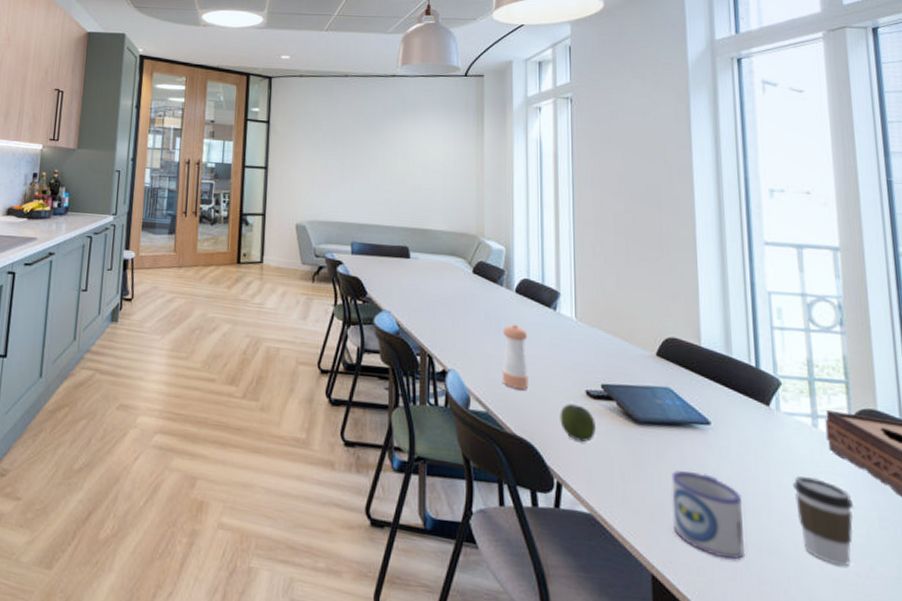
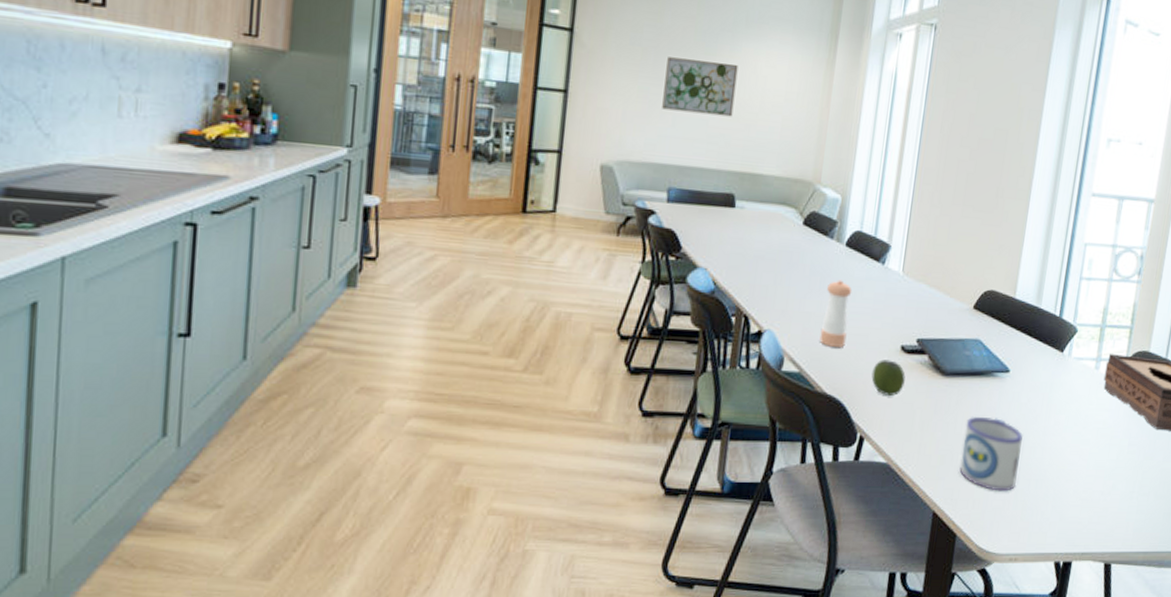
wall art: none [341,138,401,183] -> present [662,57,738,117]
coffee cup: present [793,476,854,567] -> none [1065,413,1112,488]

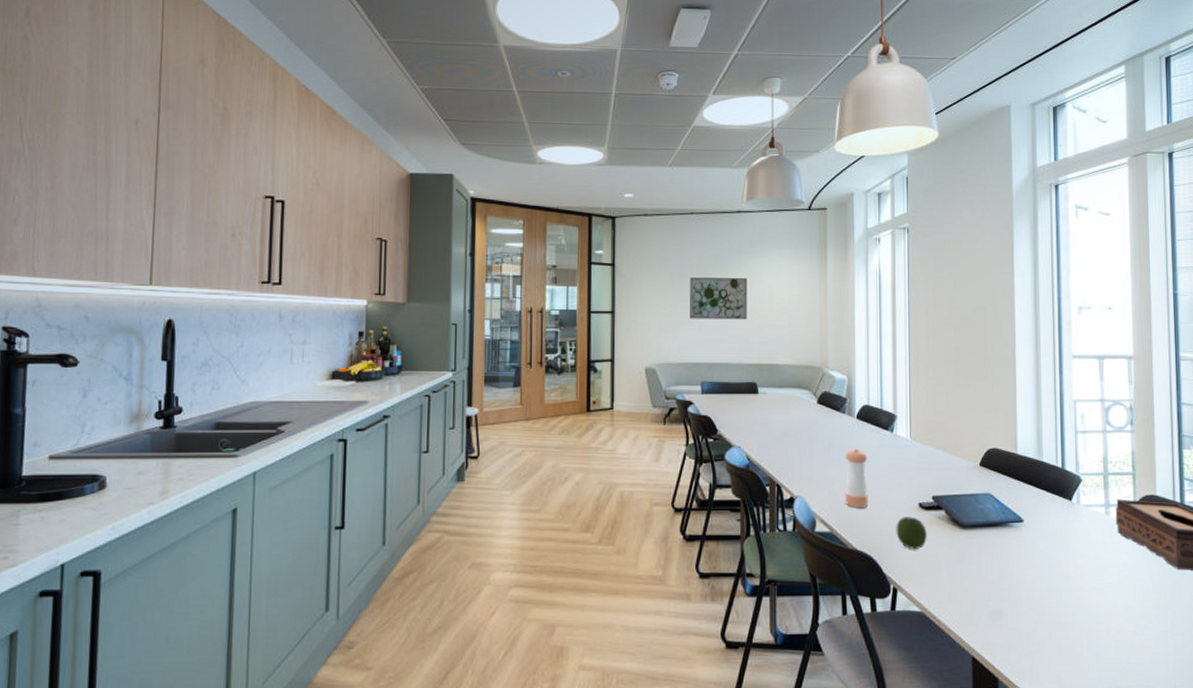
mug: present [959,417,1024,492] -> none [990,565,1049,635]

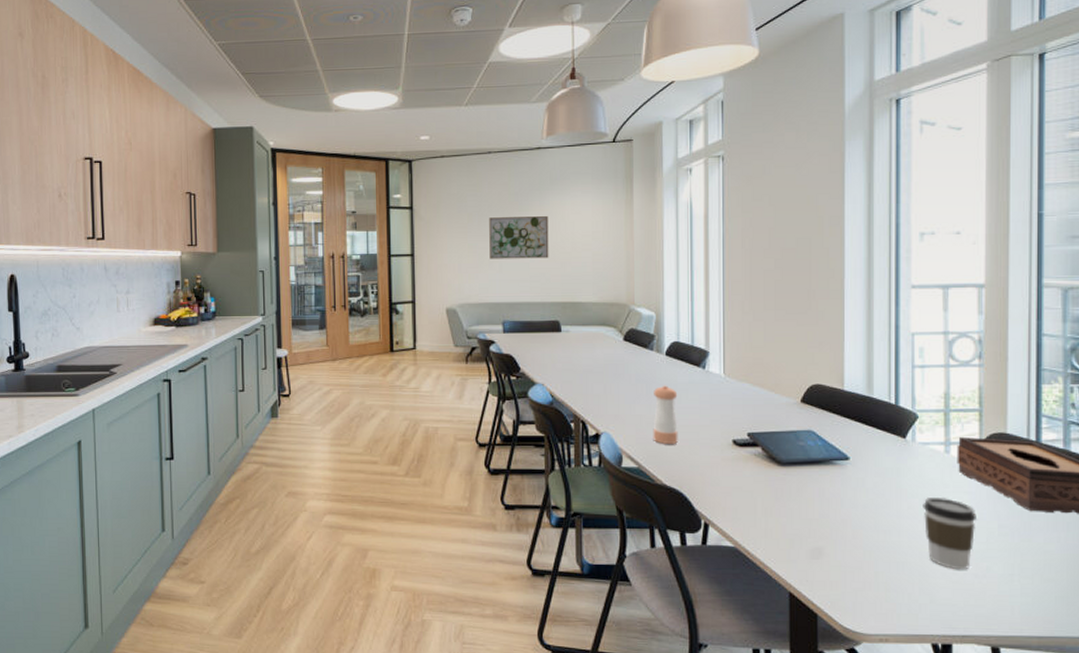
apple: present [896,517,927,549] -> none [708,453,741,485]
coffee cup: none [1088,557,1134,629] -> present [923,496,976,570]

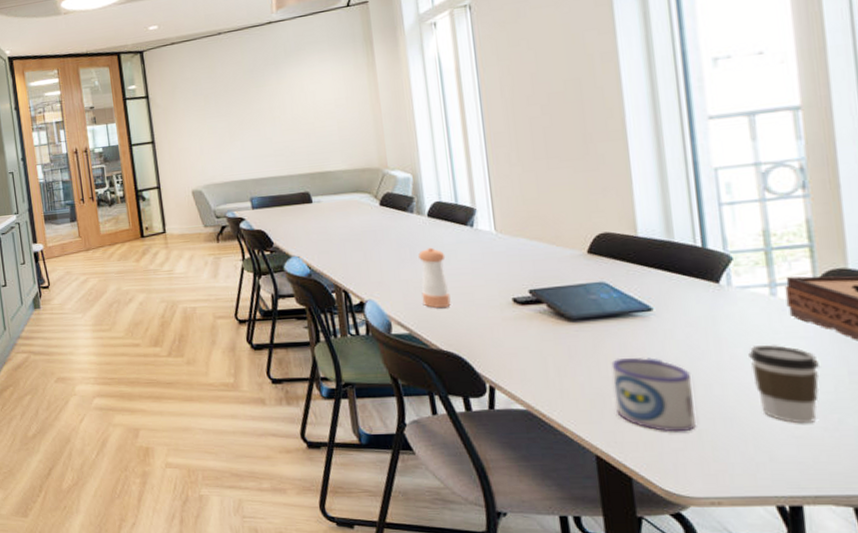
wall art: present [489,216,549,259] -> none [226,89,292,138]
mug: none [811,503,875,574] -> present [611,358,697,432]

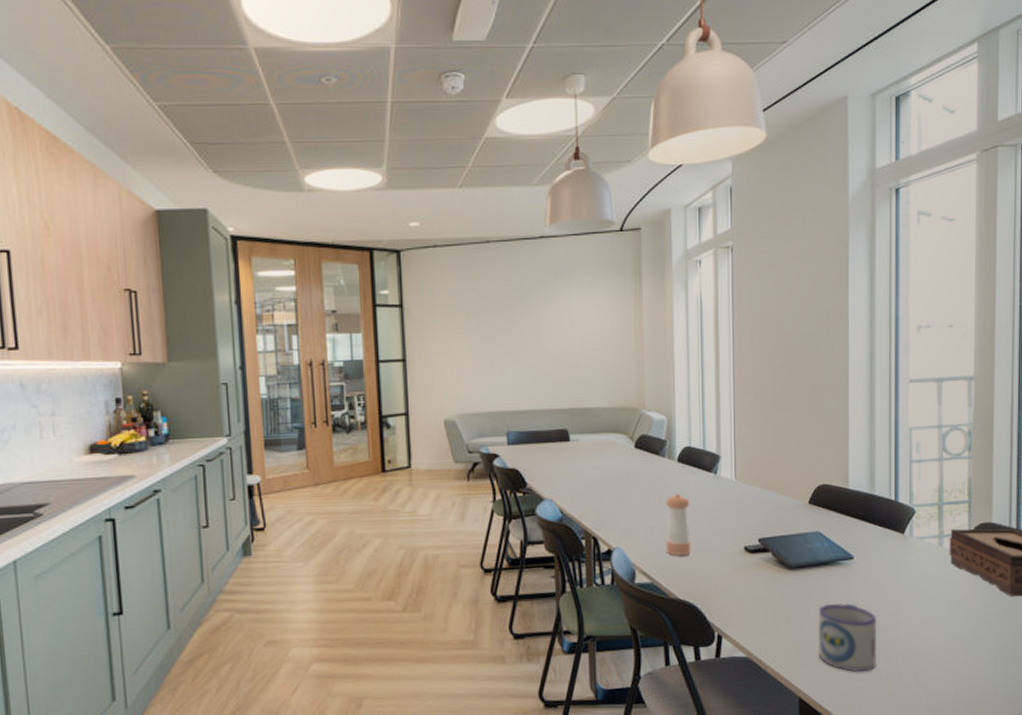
coffee cup: present [748,344,820,424] -> none [919,589,966,660]

